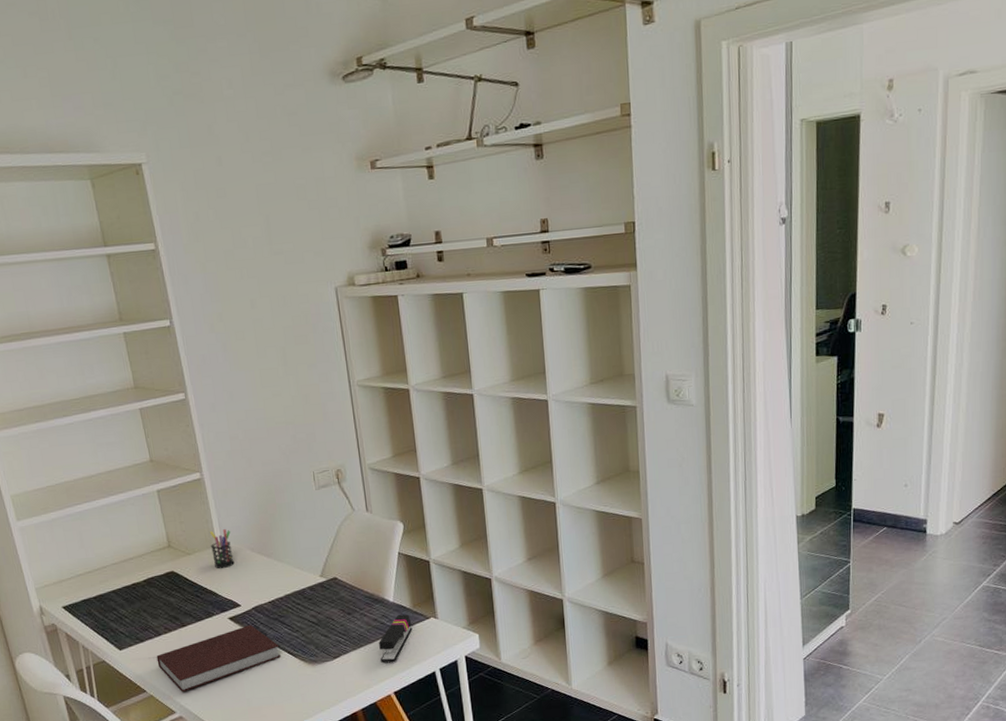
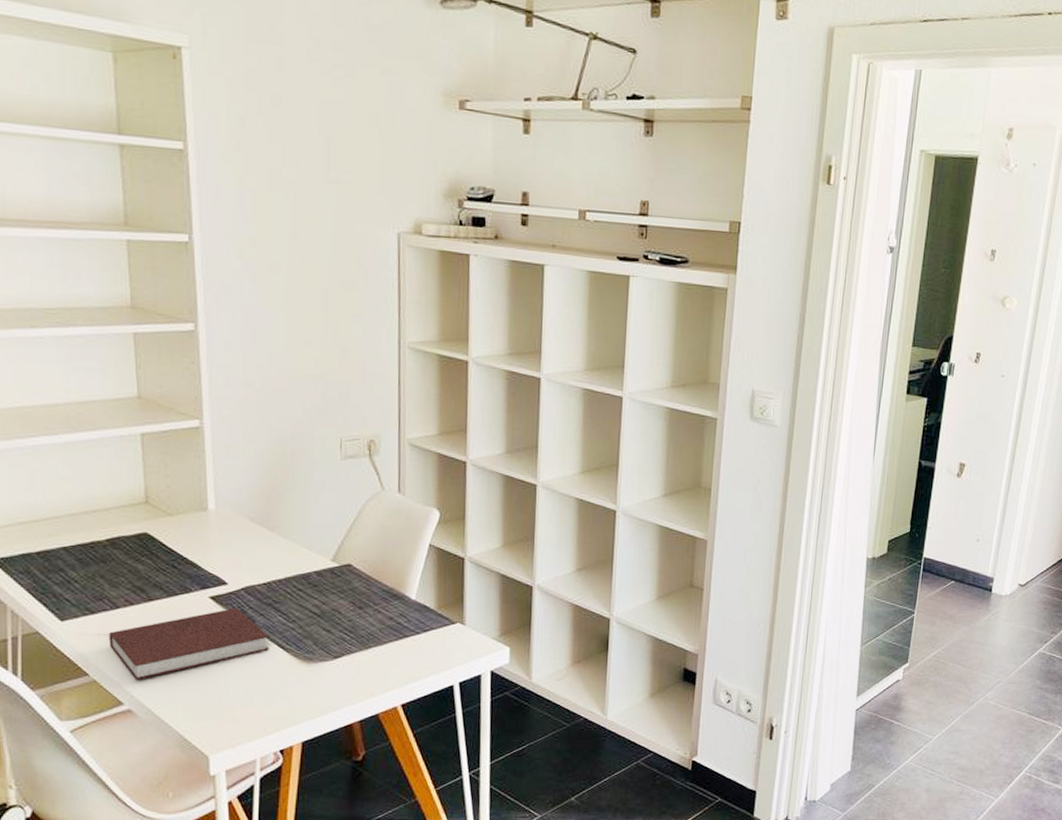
pen holder: present [209,529,235,569] -> none [200,490,227,538]
stapler: present [379,614,413,663] -> none [391,616,434,669]

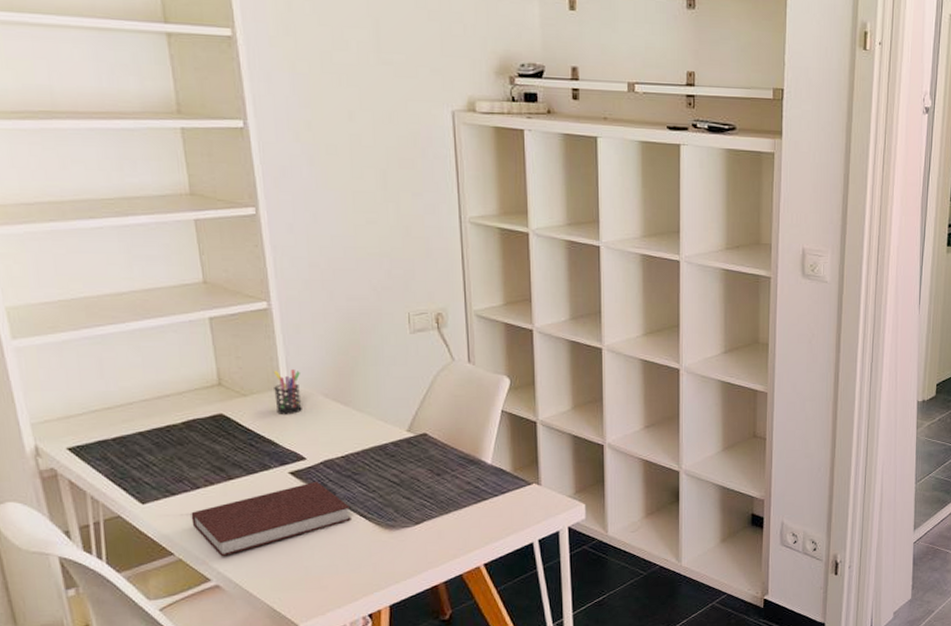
pen holder: none [200,490,227,538] -> present [273,370,302,416]

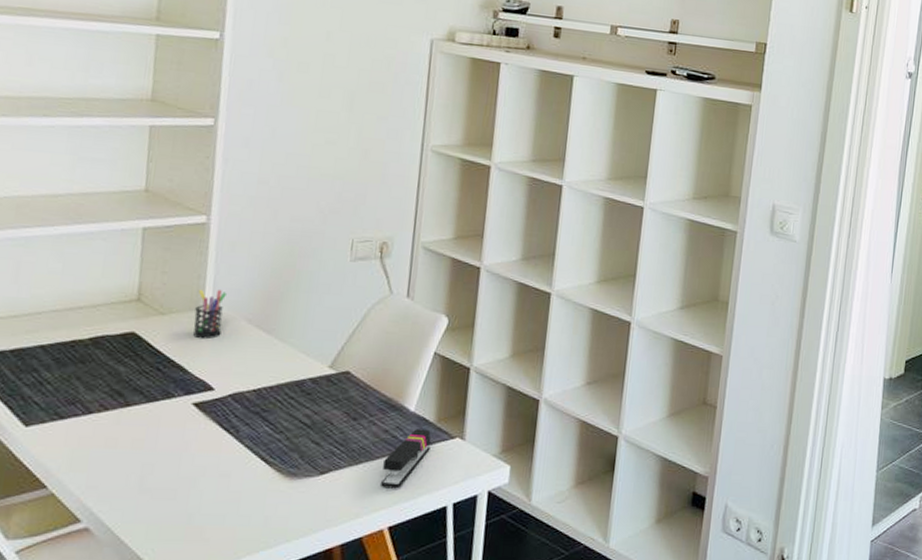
notebook: present [191,481,351,557] -> none [74,415,252,495]
stapler: none [471,479,511,531] -> present [381,429,431,488]

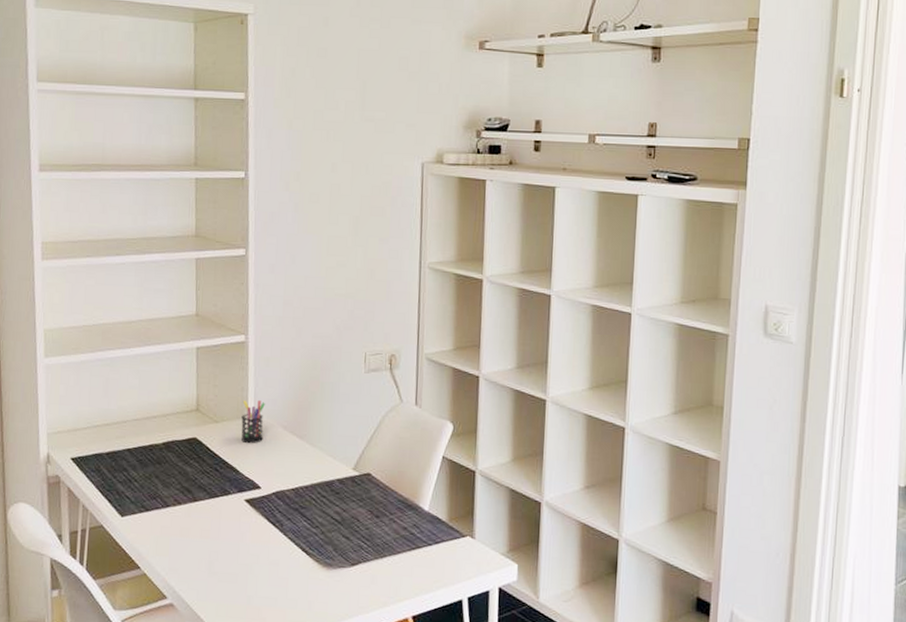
stapler: present [381,429,431,488] -> none [403,527,445,581]

